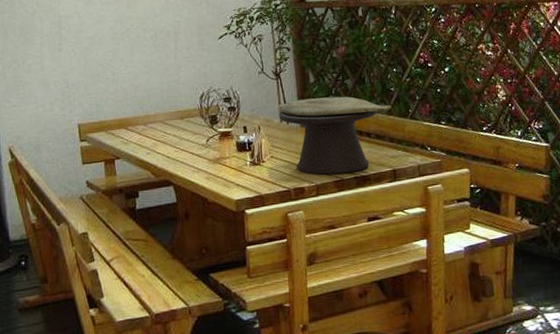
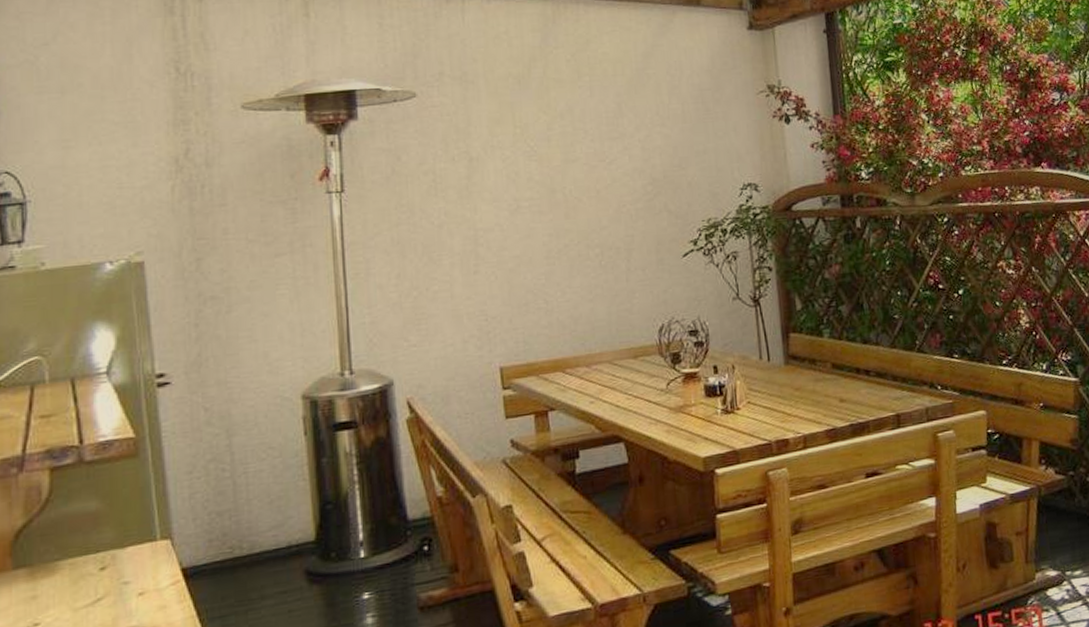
decorative bowl: present [278,96,392,175] -> none [757,326,896,424]

